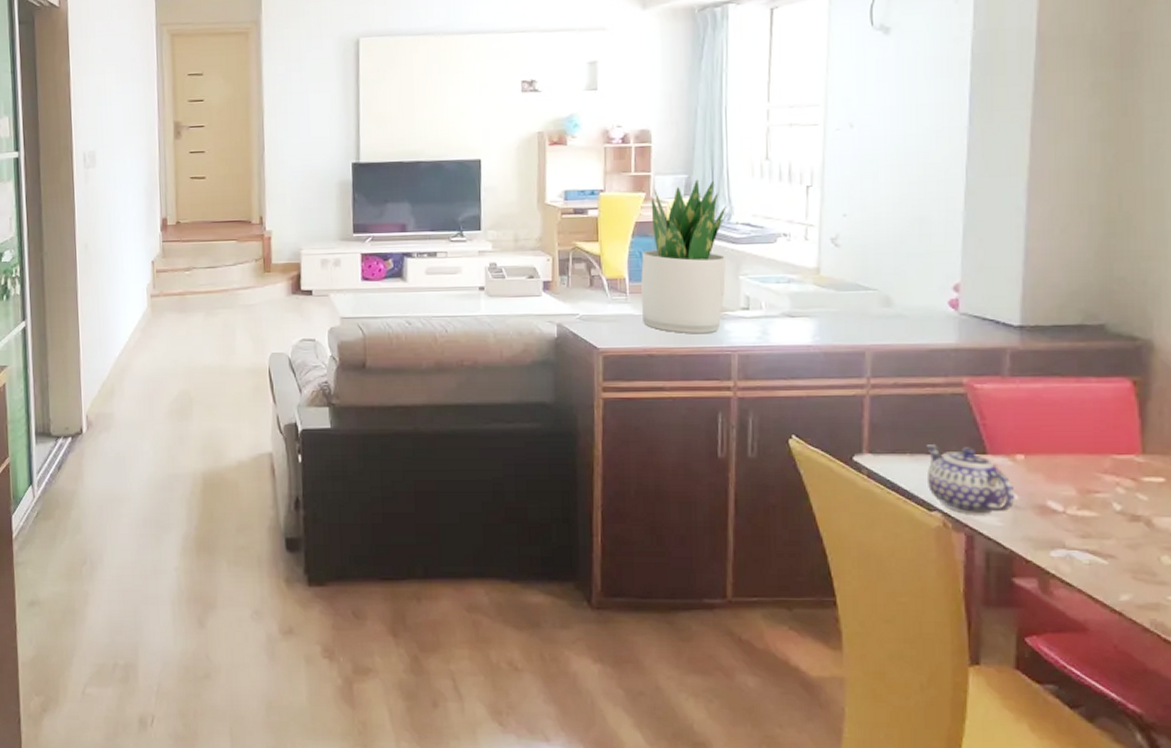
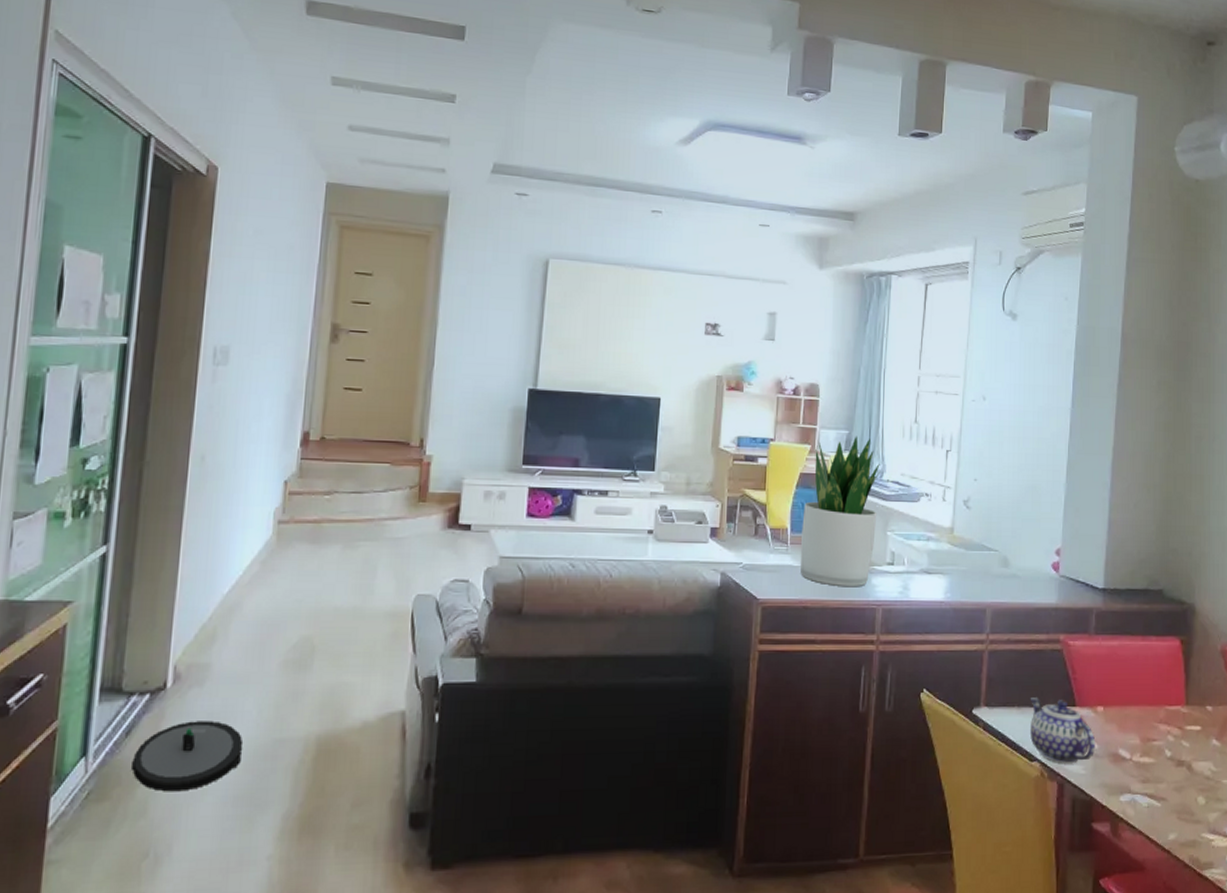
robot vacuum: none [65,459,146,514] -> present [131,720,244,792]

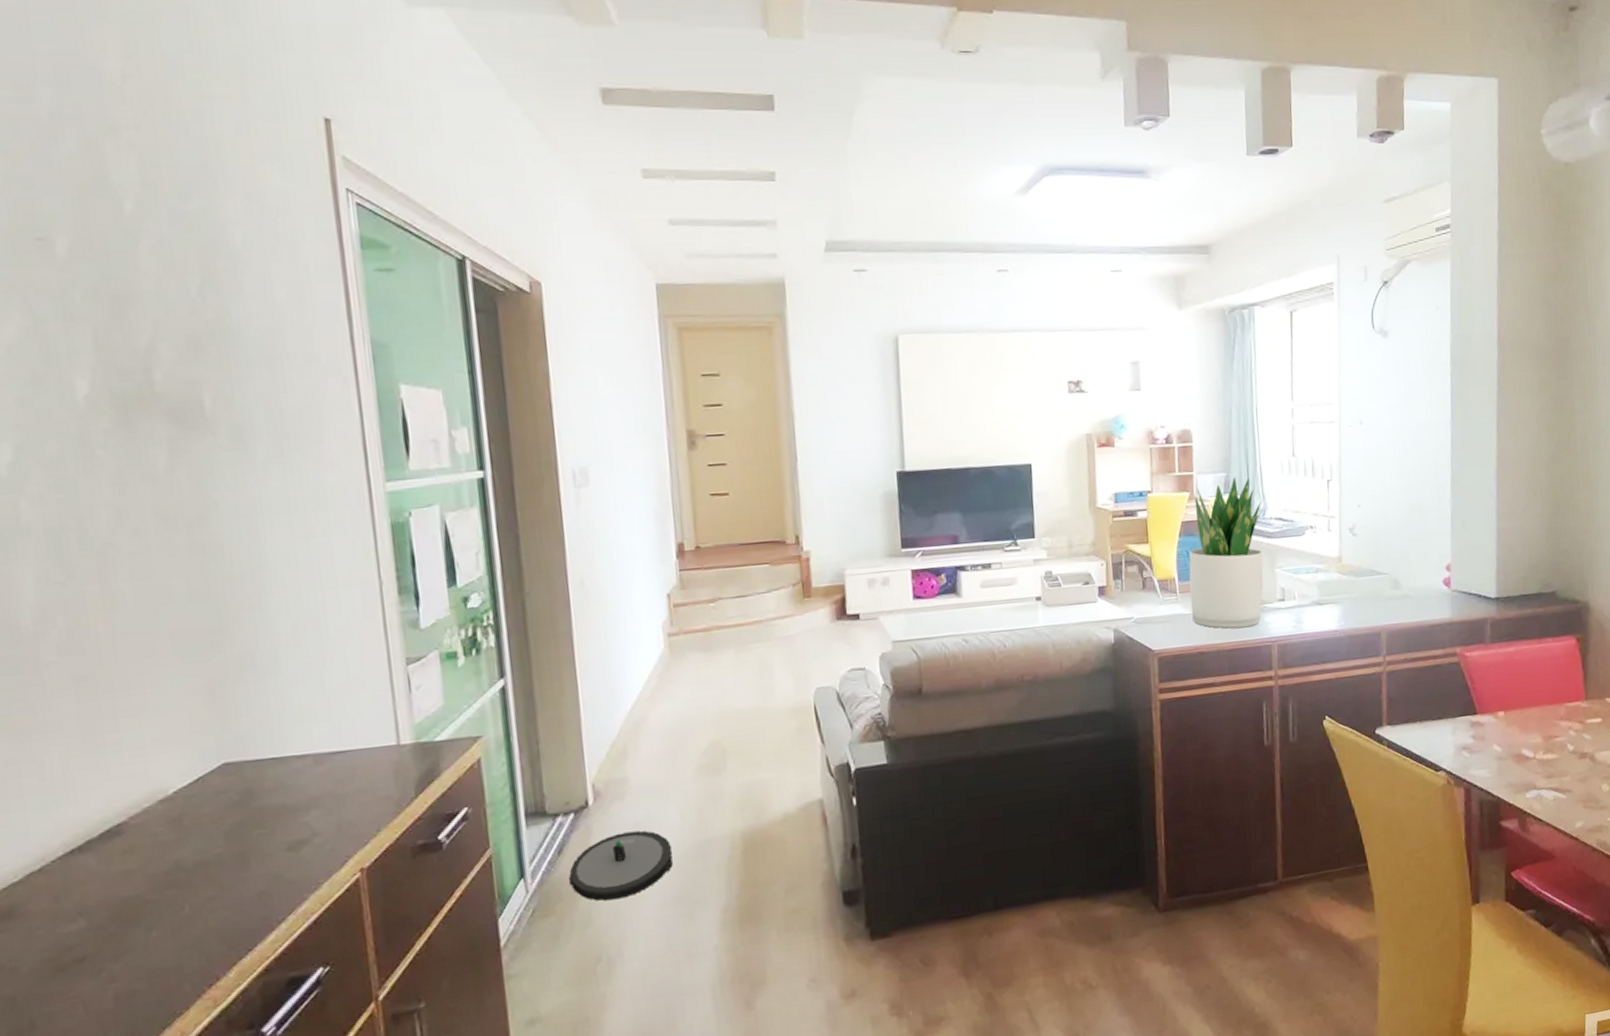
teapot: present [1030,698,1096,764] -> none [1431,710,1499,770]

